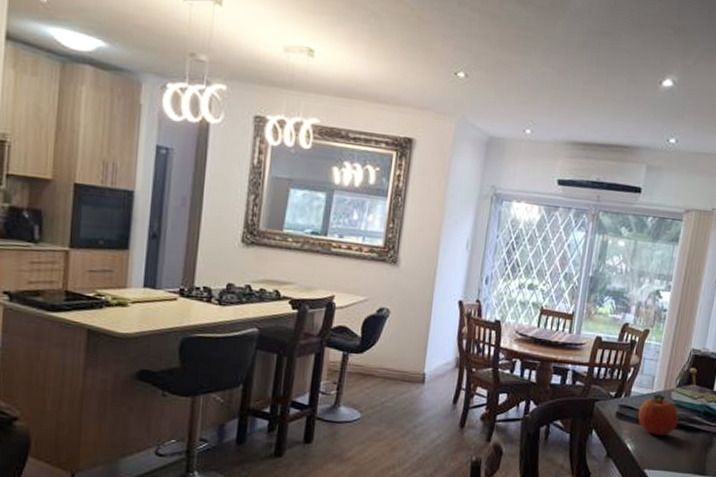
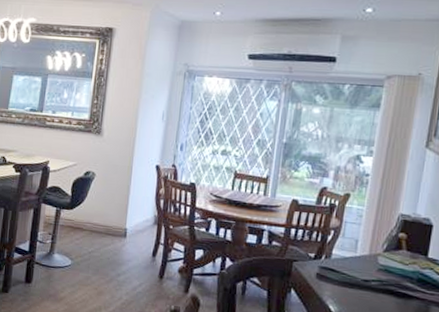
fruit: present [637,394,679,436] -> none [340,257,388,300]

